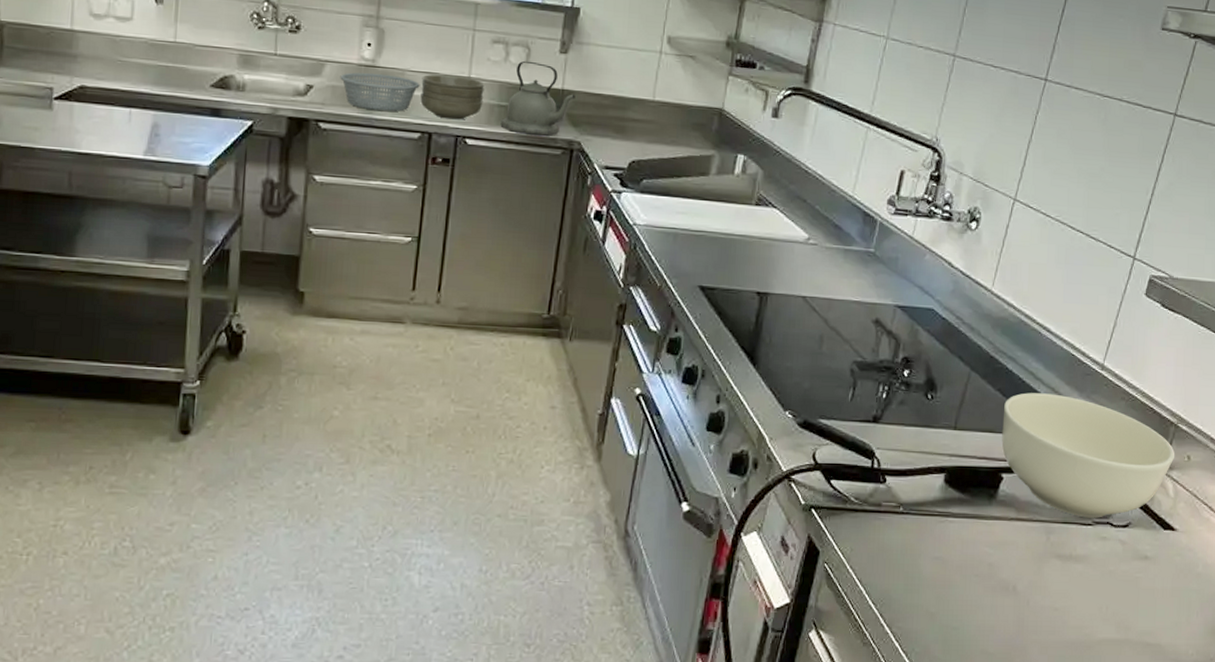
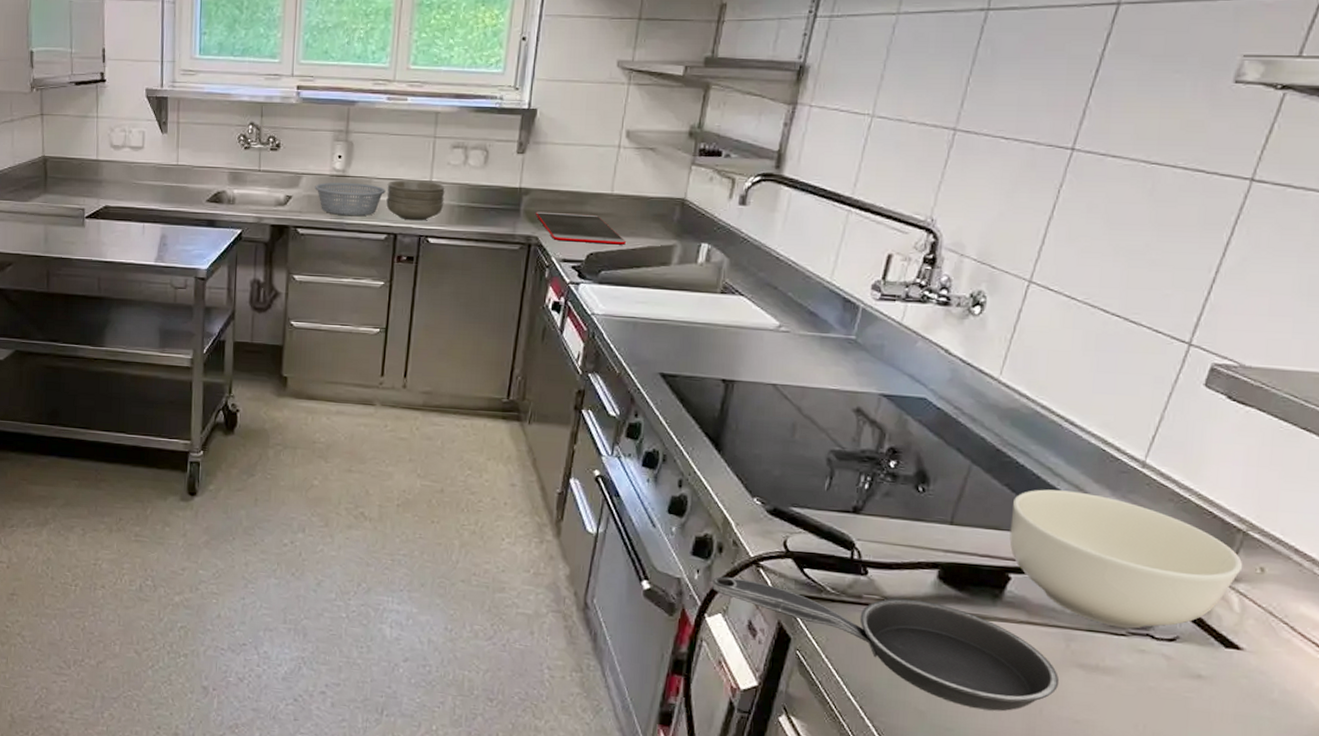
kettle: present [500,60,575,136] -> none [460,162,533,232]
cutting board: none [578,115,668,153] -> present [535,211,627,245]
frying pan: none [748,493,1042,606] -> present [712,576,1060,712]

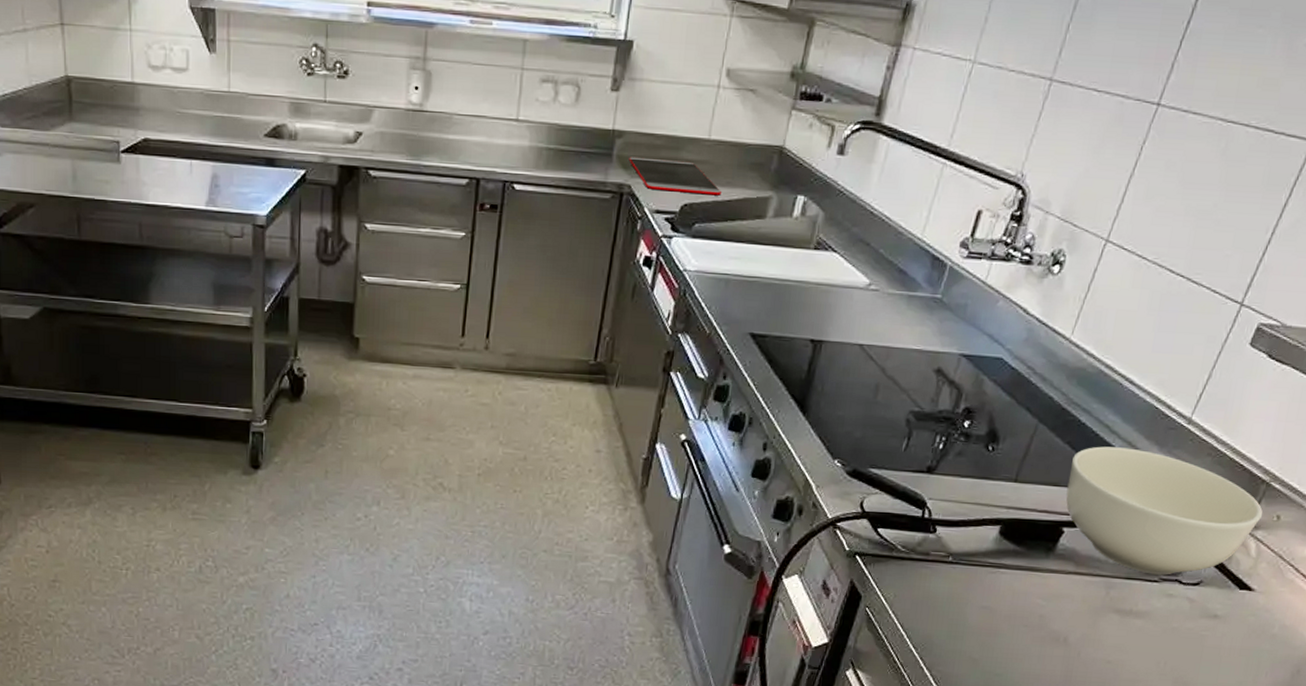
colander: present [315,182,386,217] -> none [388,118,468,158]
bowl: present [386,180,446,221] -> none [468,117,534,165]
frying pan: present [712,576,1060,712] -> none [791,538,1098,656]

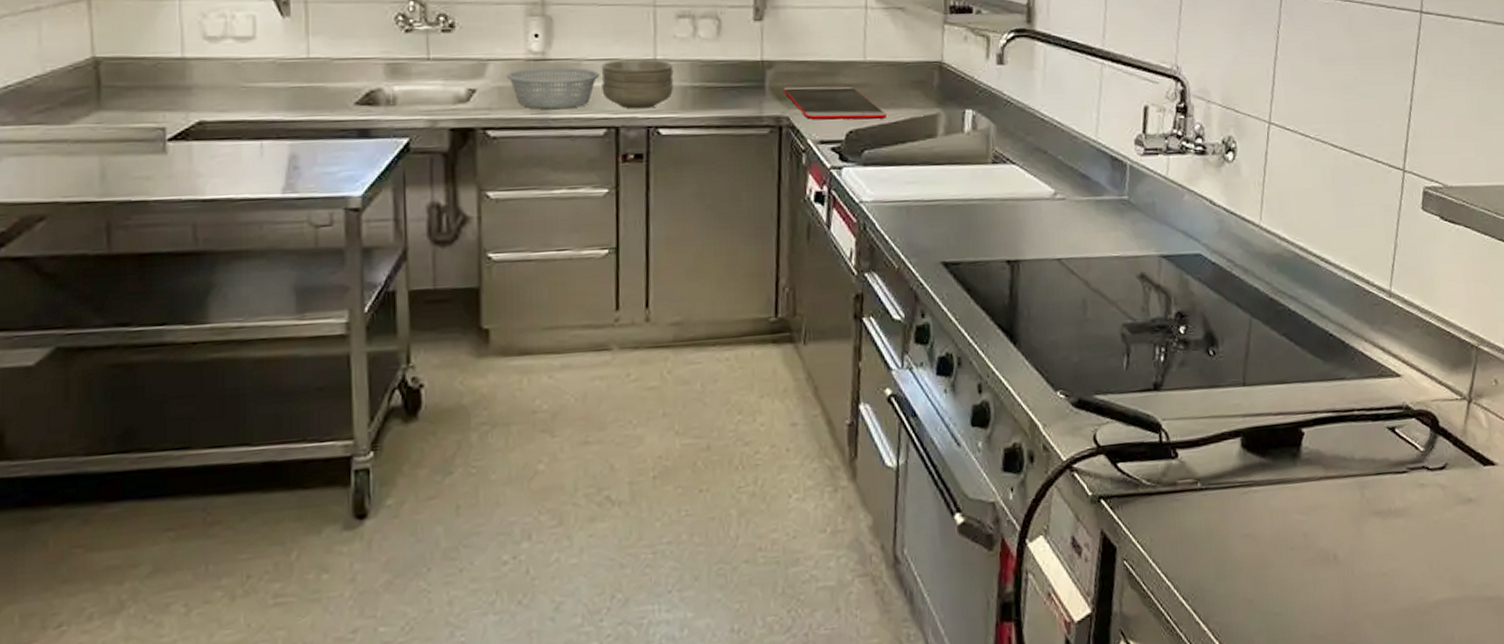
colander: none [388,118,468,158] -> present [506,67,600,110]
bowl: none [468,117,534,165] -> present [601,59,675,109]
bowl: present [1066,446,1263,575] -> none [1292,330,1482,465]

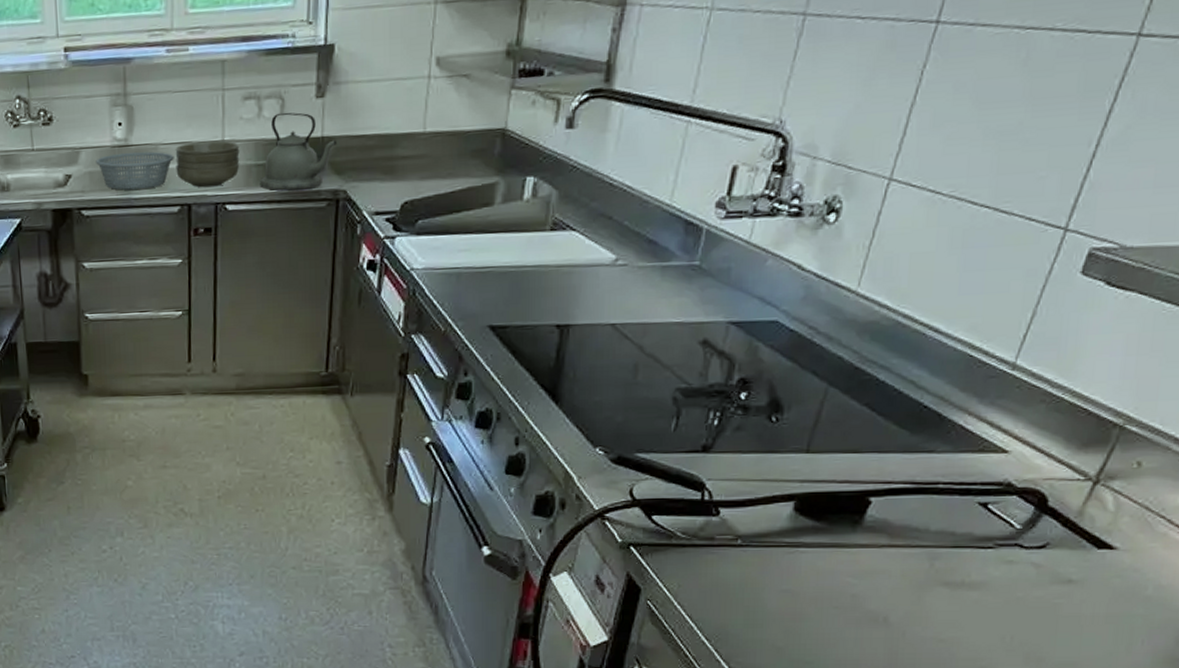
kettle: none [696,33,777,116] -> present [259,112,337,191]
cutting board: present [783,86,888,120] -> none [341,158,444,192]

